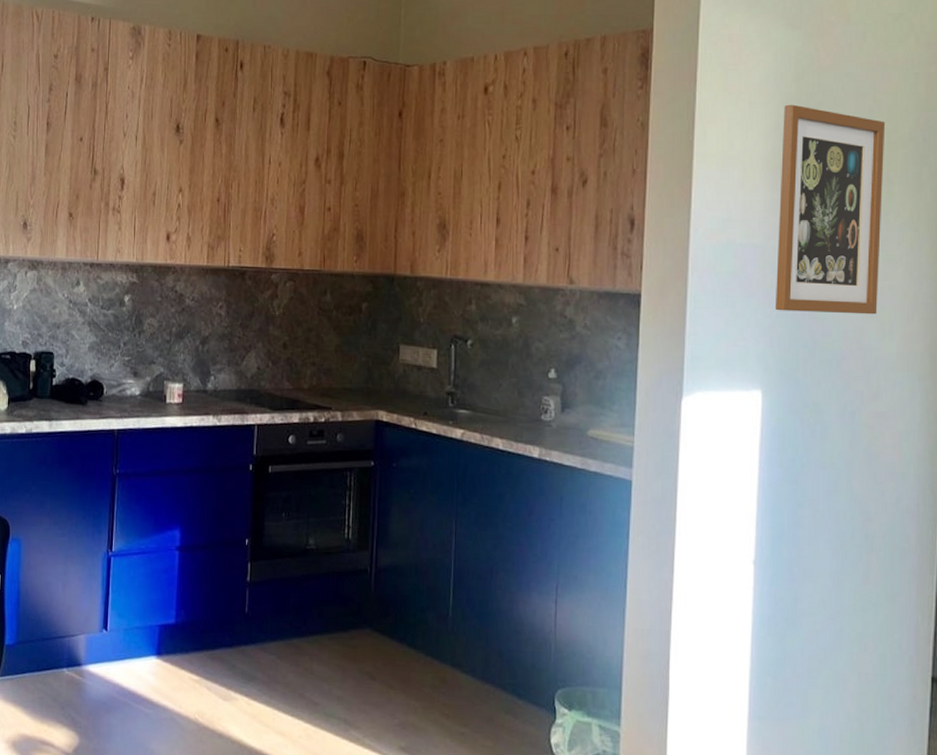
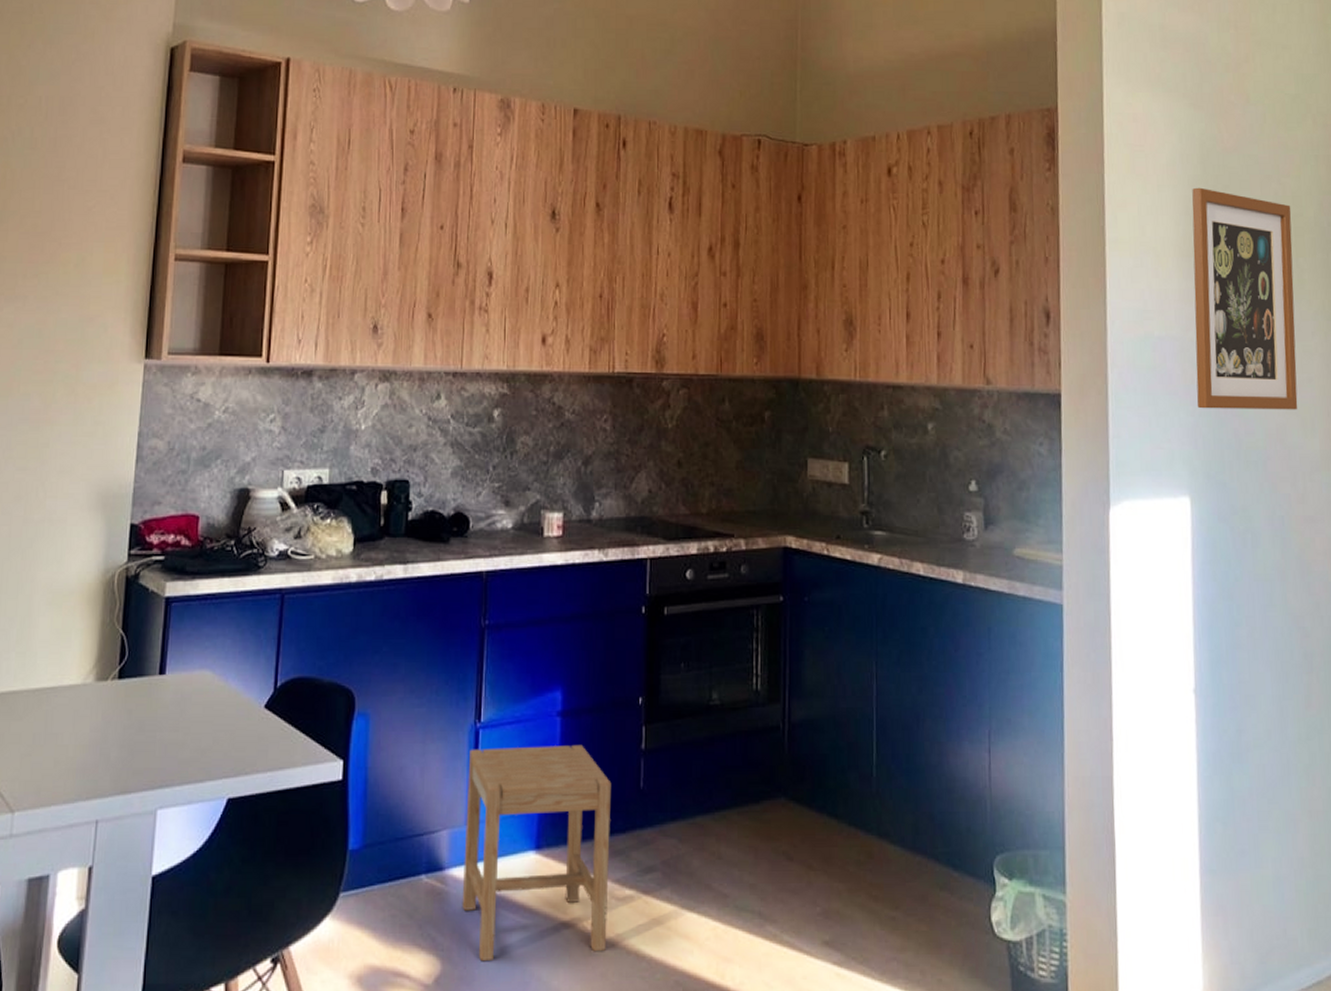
stool: none [96,572,221,740] -> present [462,744,612,962]

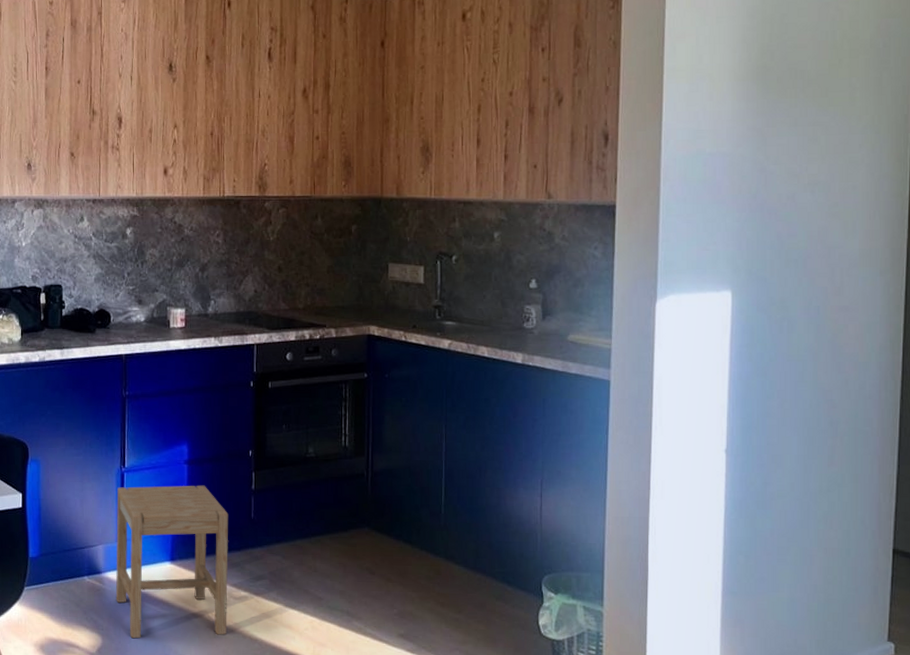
wall art: present [1192,187,1298,410] -> none [743,17,848,215]

